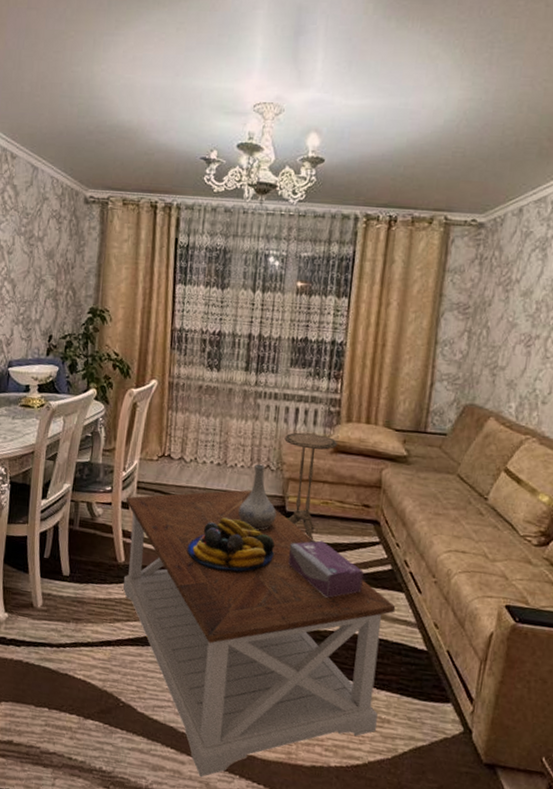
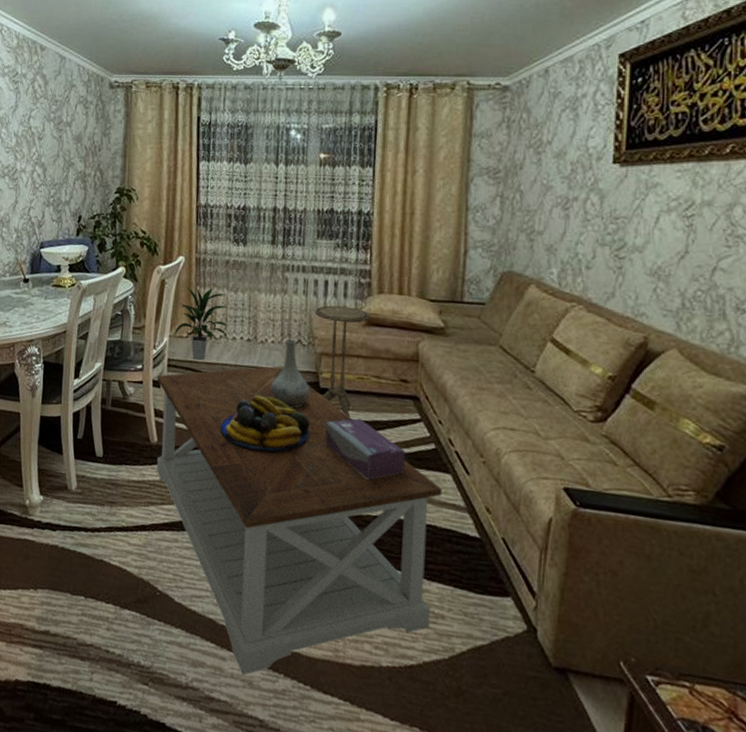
indoor plant: none [144,410,199,483] -> present [174,286,229,360]

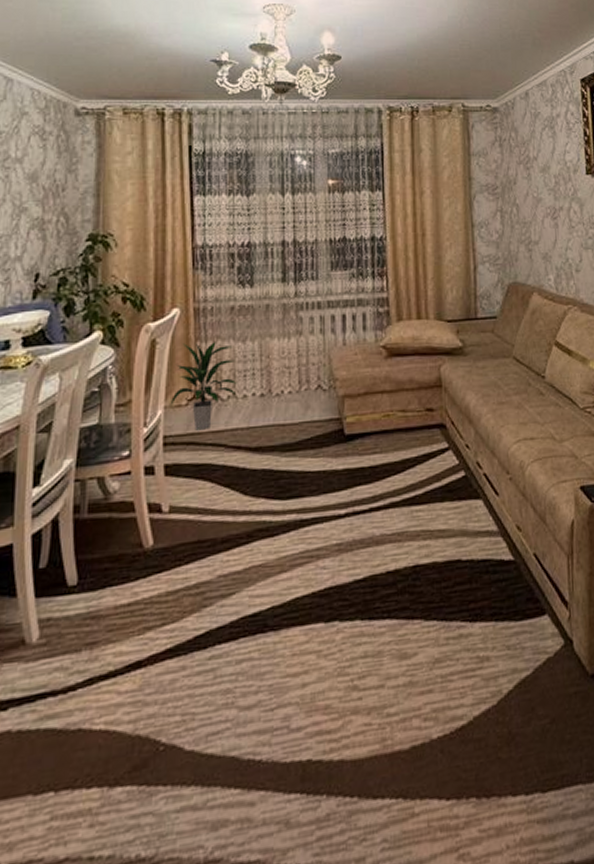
coffee table: present [156,365,443,676] -> none [150,418,476,816]
fruit bowl: present [220,395,311,452] -> none [233,457,338,526]
vase: present [271,339,310,408] -> none [291,385,335,465]
side table: present [315,305,371,417] -> none [334,340,392,461]
tissue box: present [325,418,406,480] -> none [353,460,438,527]

